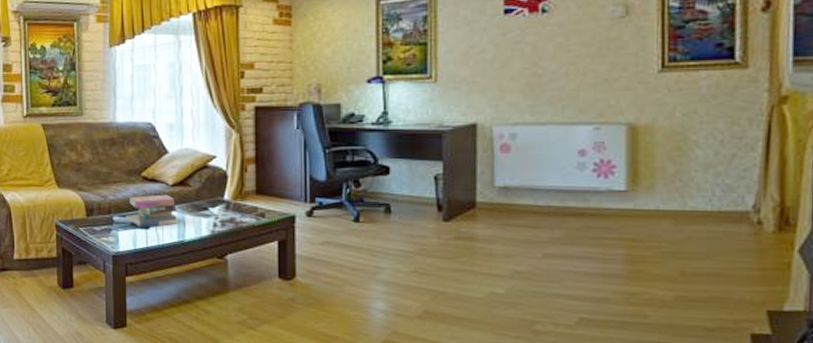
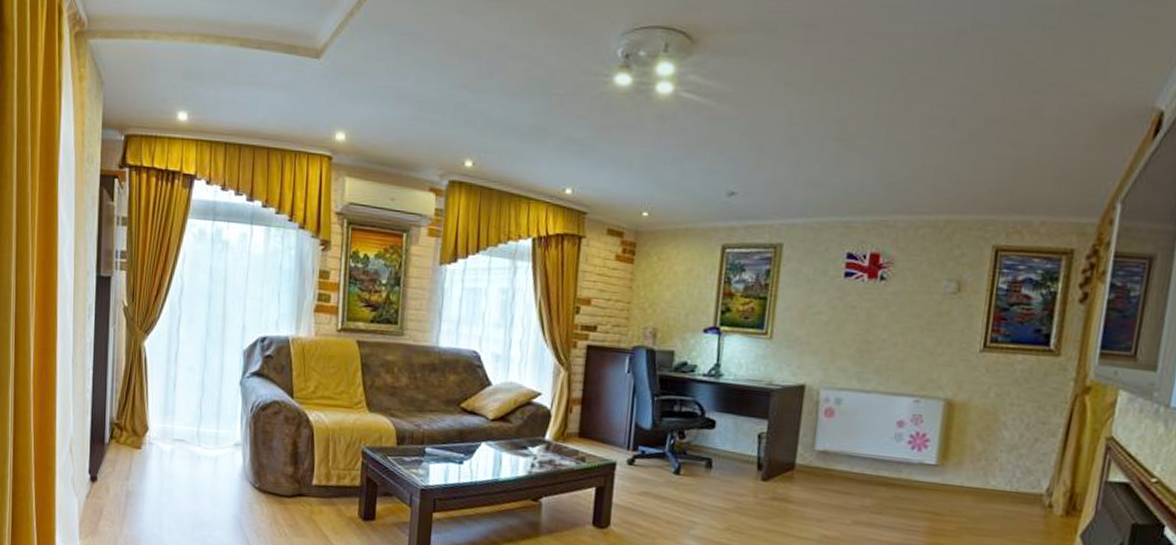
books: present [125,194,177,228] -> none [438,427,495,463]

